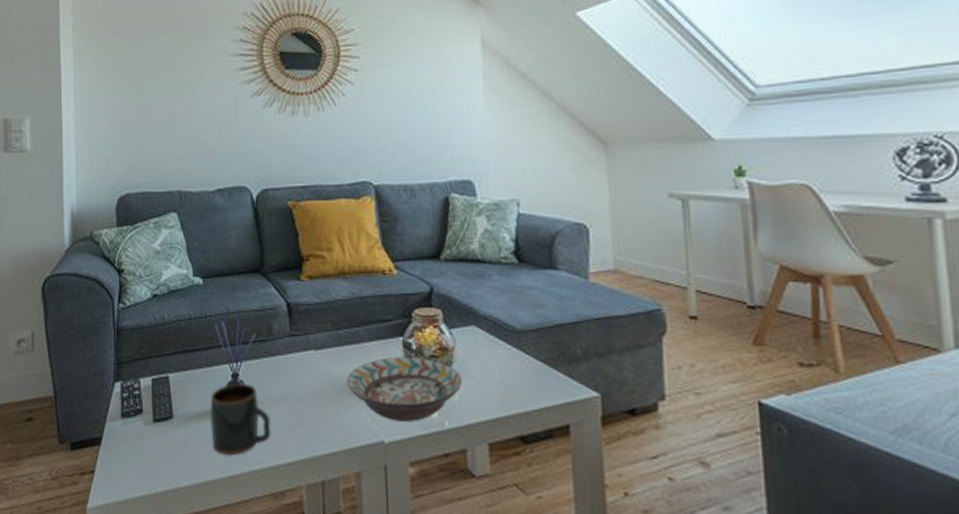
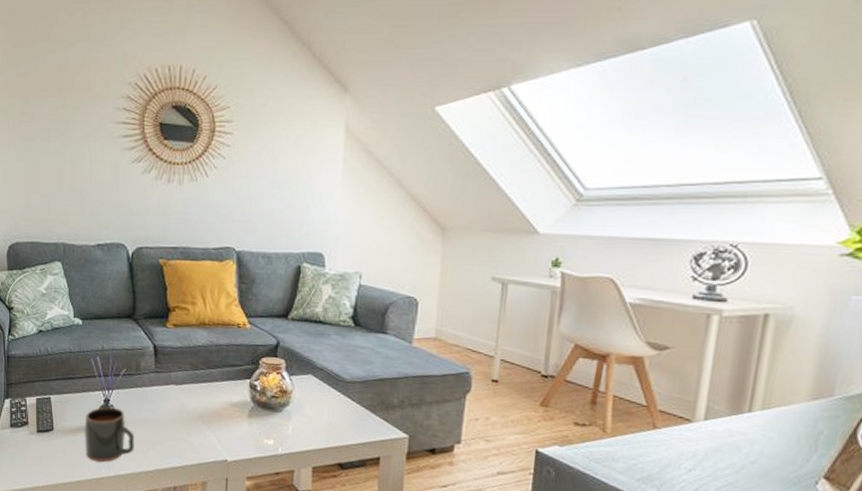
decorative bowl: present [347,356,463,422] -> none [200,395,297,447]

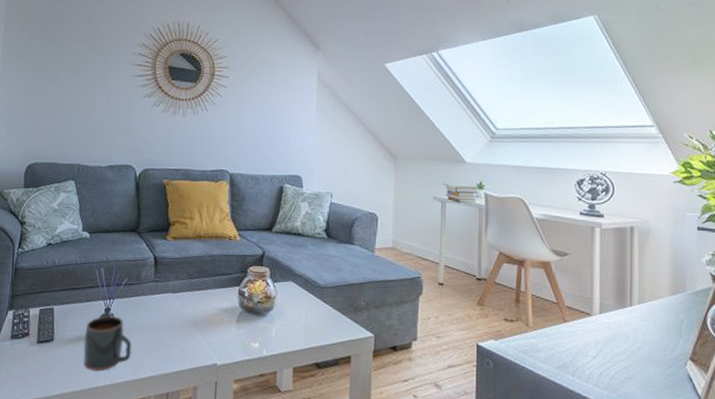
books: none [504,259,553,285] -> present [442,182,478,204]

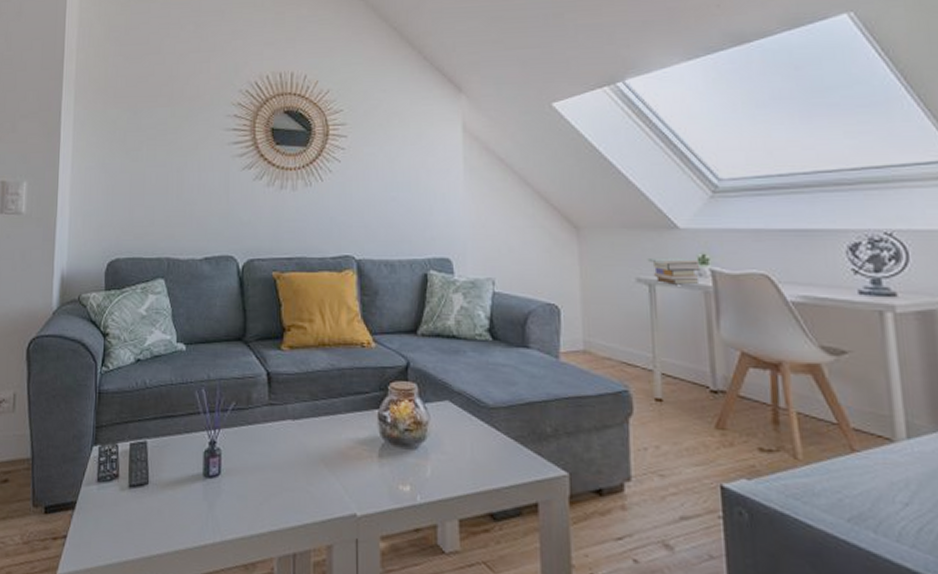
mug: present [83,315,132,371] -> none [184,451,245,523]

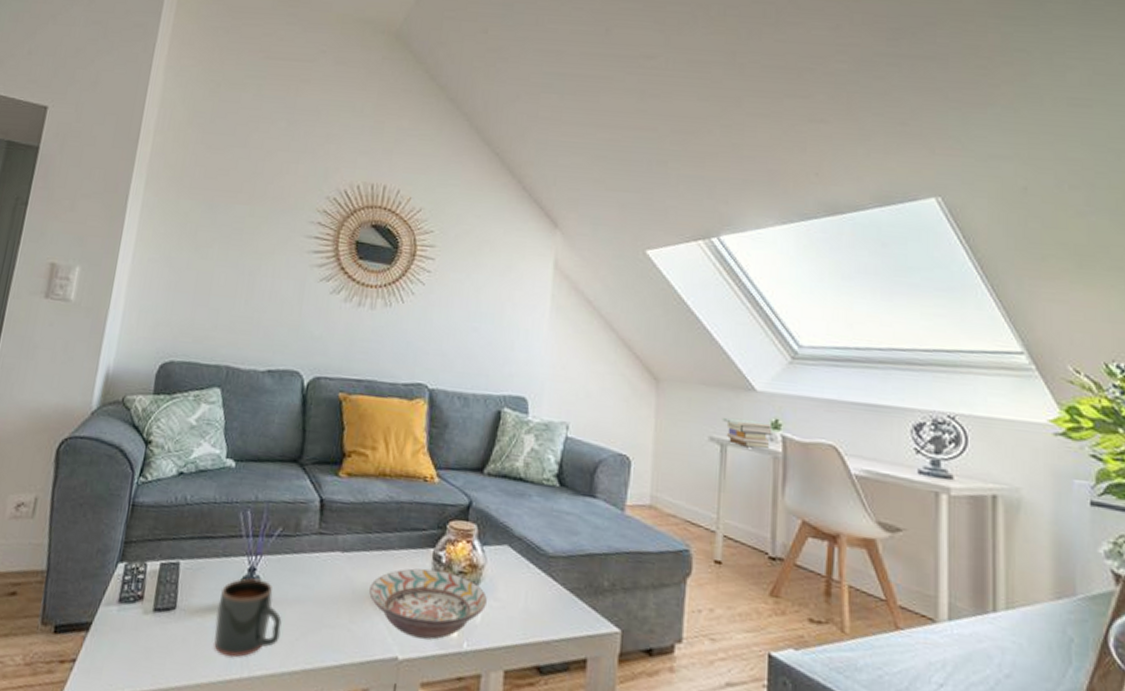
mug: none [184,451,245,523] -> present [214,578,282,657]
decorative bowl: none [323,429,436,495] -> present [369,568,488,640]

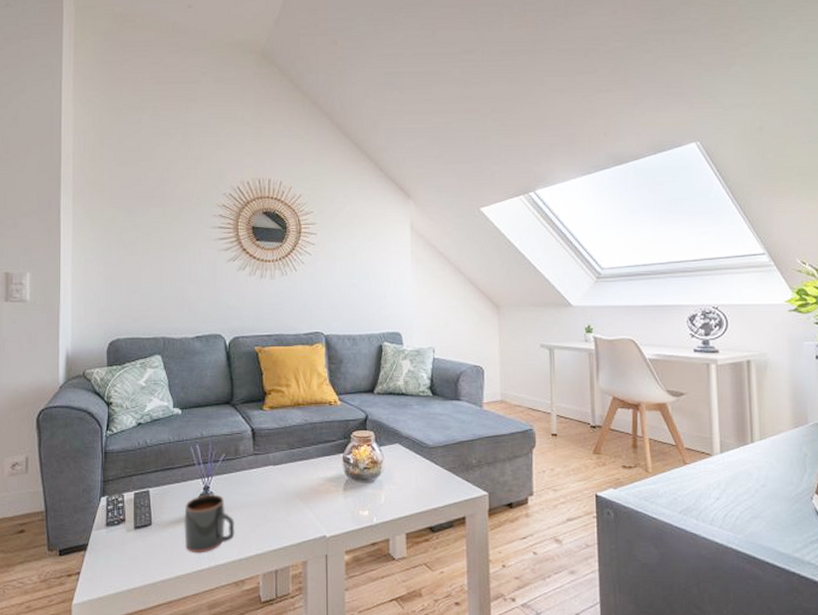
decorative bowl: present [369,568,488,640] -> none [298,469,388,519]
books: present [722,417,773,450] -> none [548,328,587,349]

